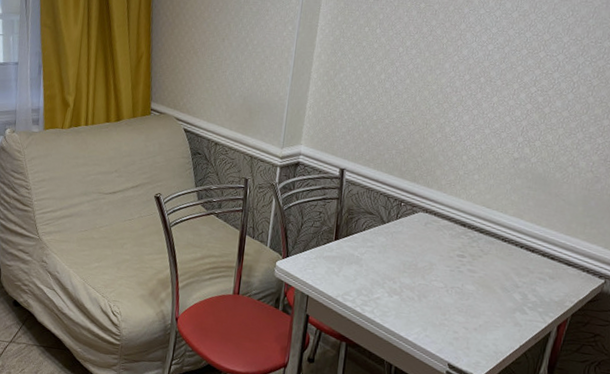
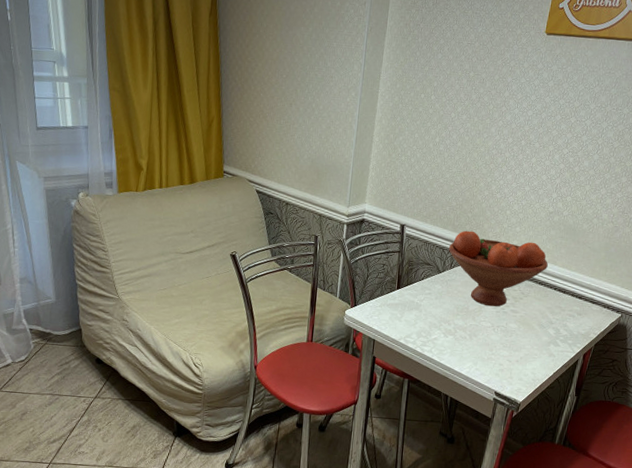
fruit bowl: none [394,177,513,265] -> present [448,230,548,307]

